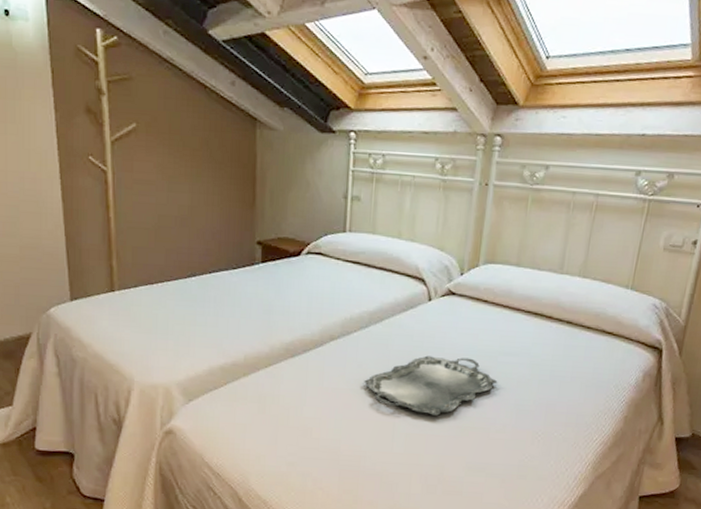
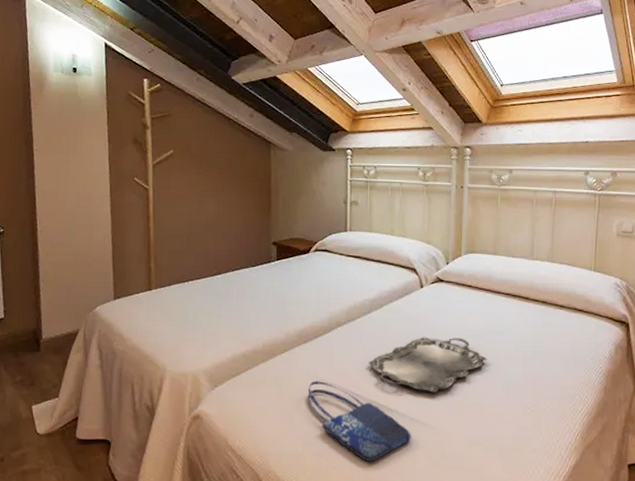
shopping bag: none [293,398,407,484] -> present [307,381,411,462]

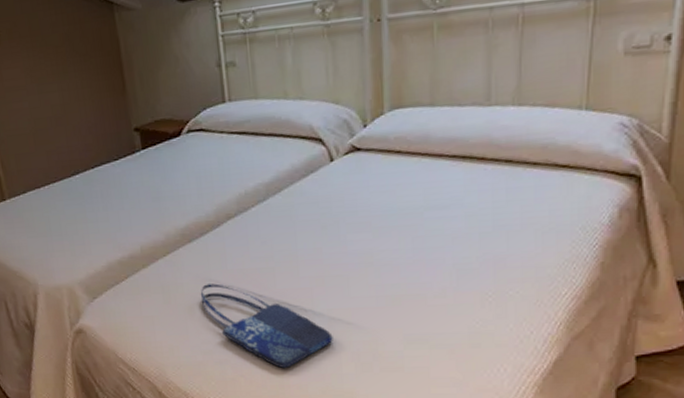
serving tray: present [369,337,487,393] -> none [271,218,428,287]

